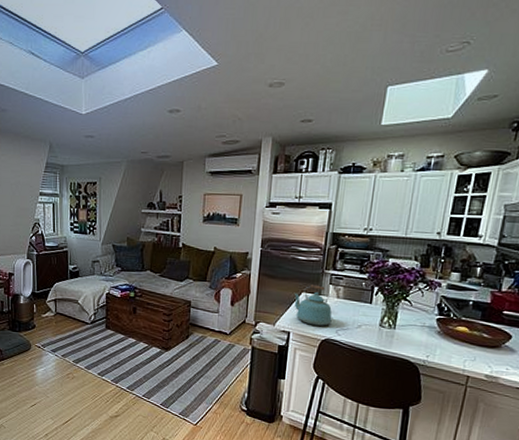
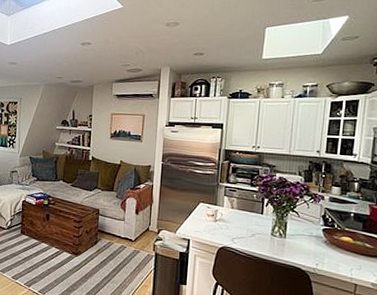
kettle: present [295,285,332,326] -> none [193,196,228,234]

